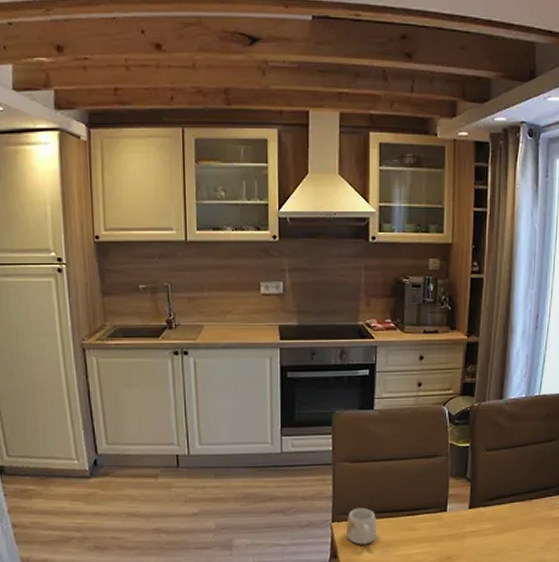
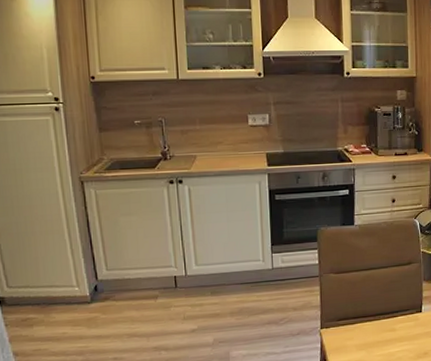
mug: present [346,507,377,545] -> none [334,313,362,348]

